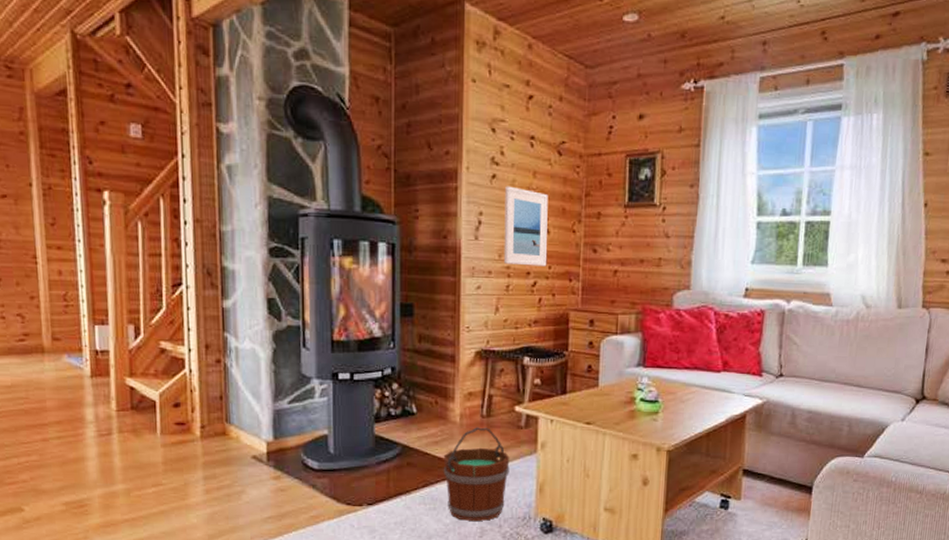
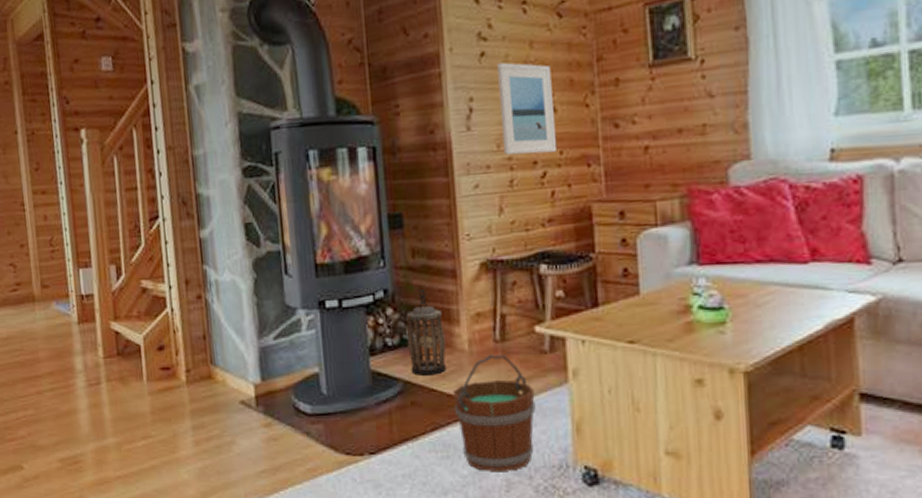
lantern: none [408,370,441,441] -> present [405,290,446,376]

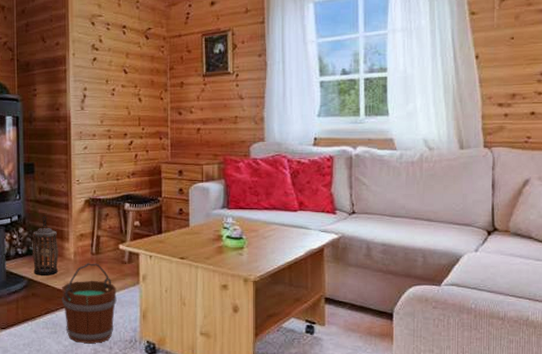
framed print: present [497,62,558,155] -> none [104,66,141,129]

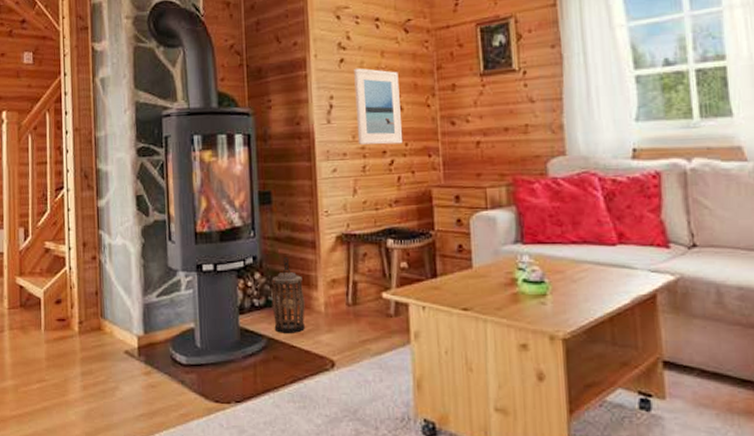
wooden bucket: present [61,263,117,344] -> none [310,317,382,423]
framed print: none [104,66,141,129] -> present [354,68,404,145]

